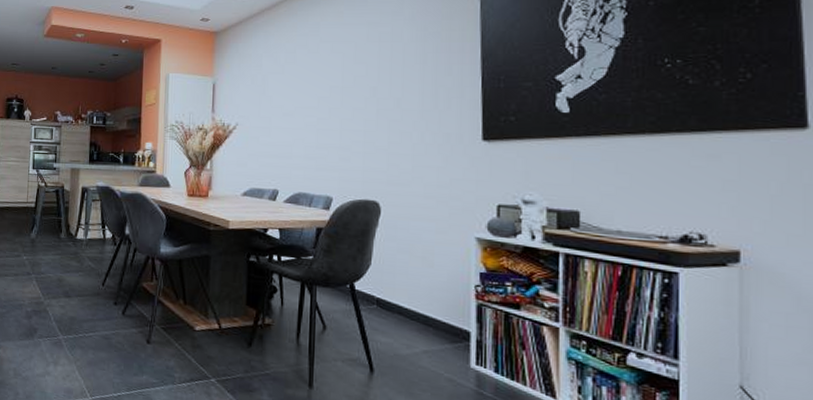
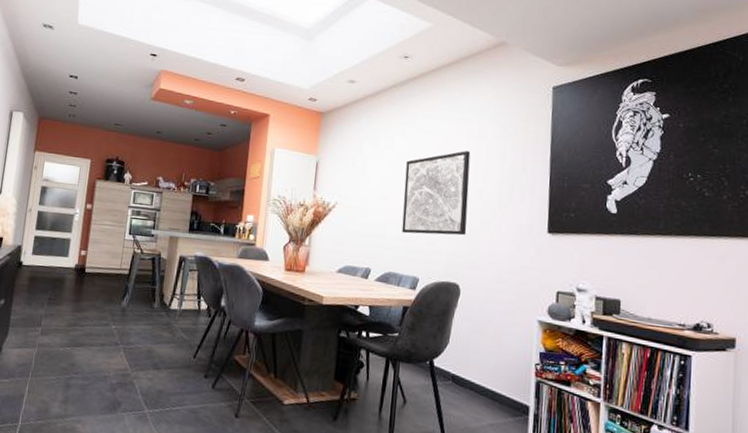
wall art: none [310,58,385,151] -> present [401,151,471,236]

